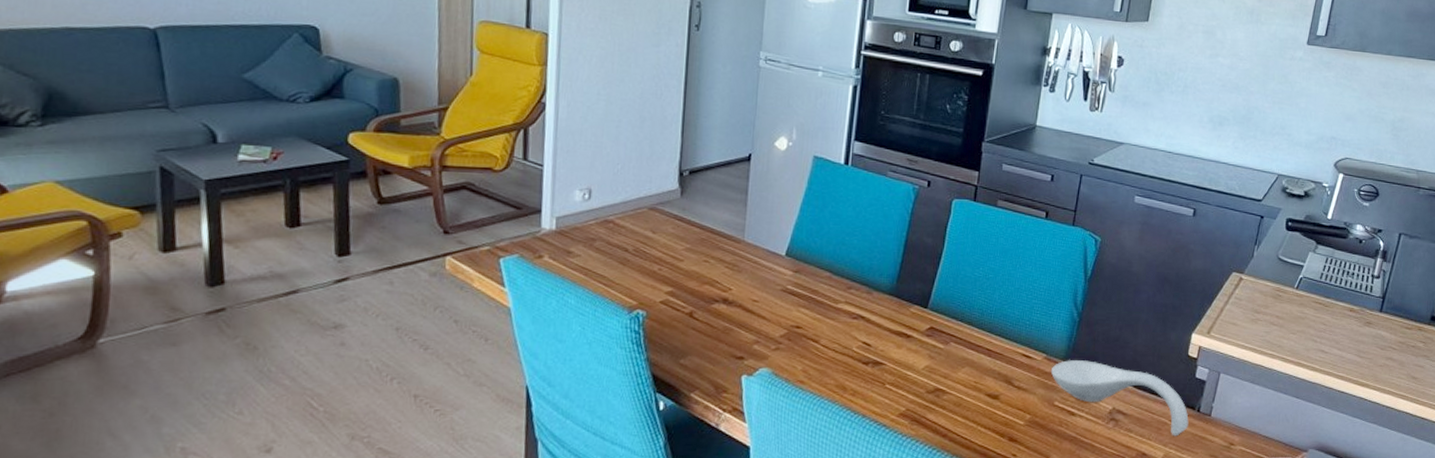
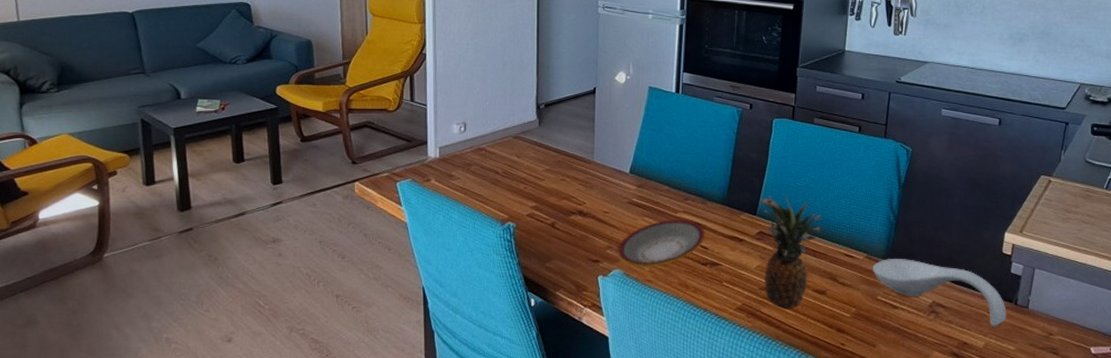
plate: none [766,311,869,366] -> present [618,220,705,268]
fruit: none [931,285,1001,415] -> present [759,195,823,309]

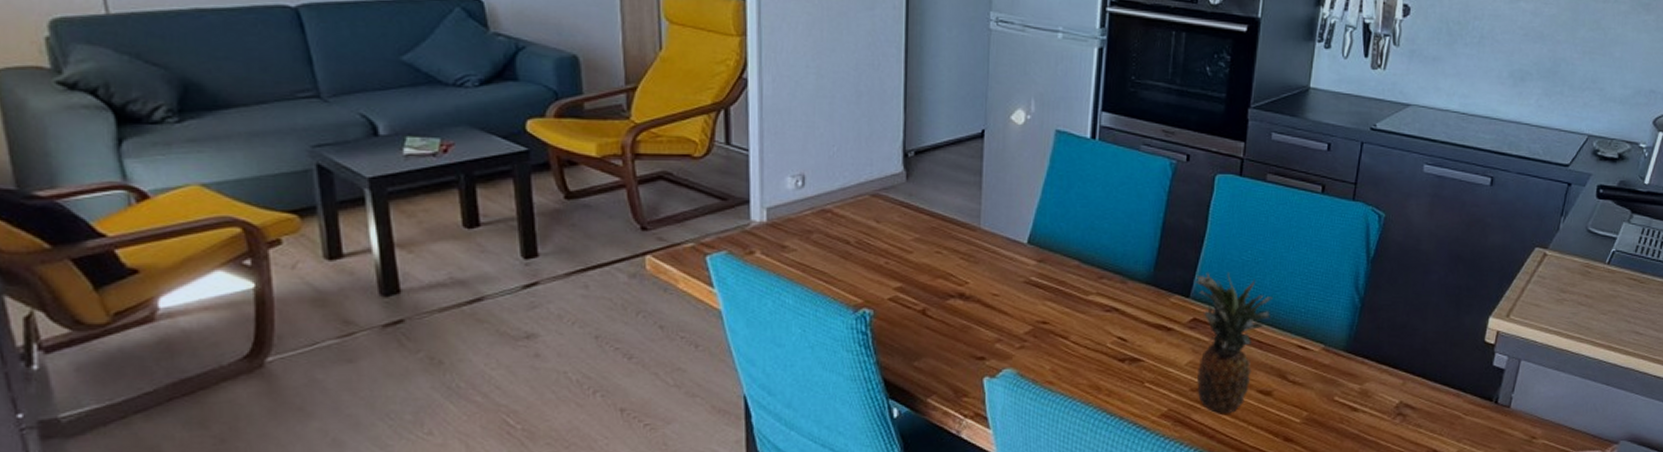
plate: present [618,220,705,268] -> none [1010,304,1124,366]
spoon rest: present [872,259,1007,327] -> none [1329,350,1485,431]

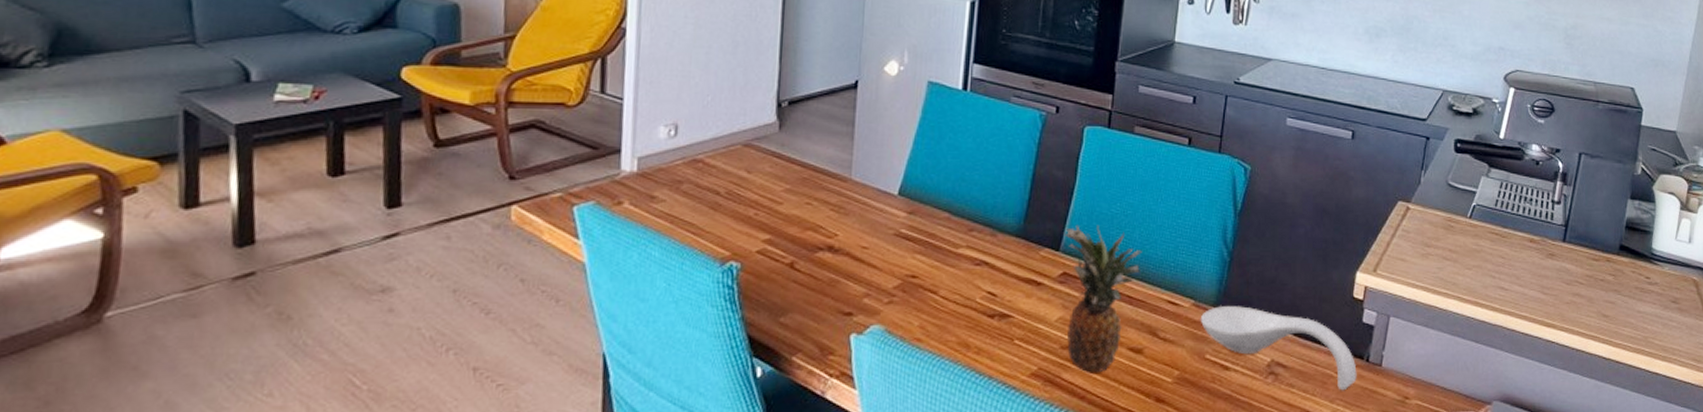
spoon rest: none [1329,350,1485,431] -> present [1200,306,1357,391]

